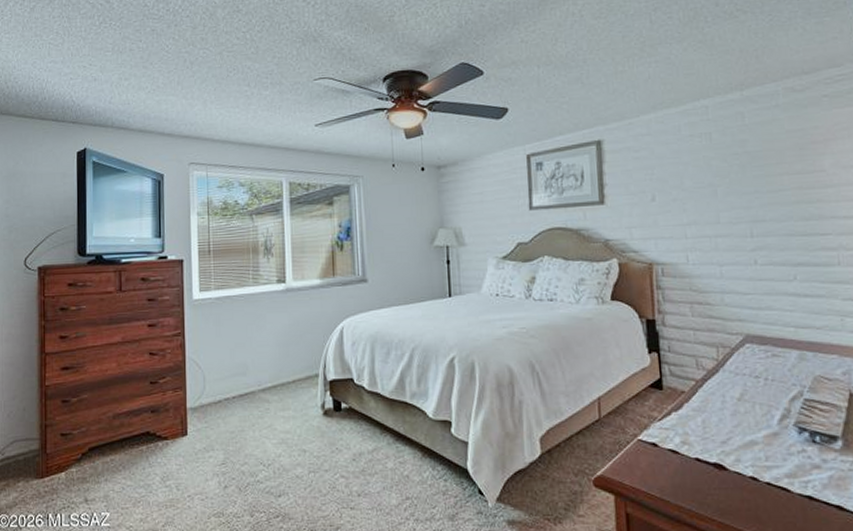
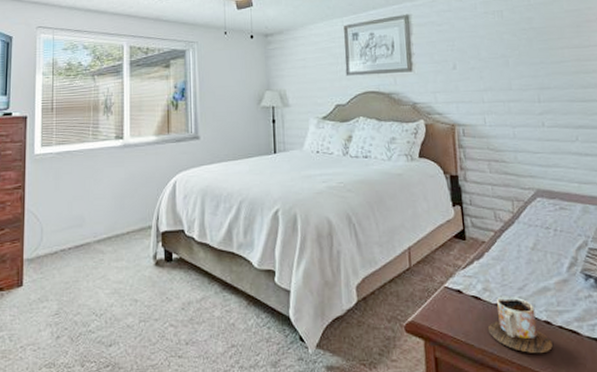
mug: none [685,449,759,512] -> present [487,295,553,354]

